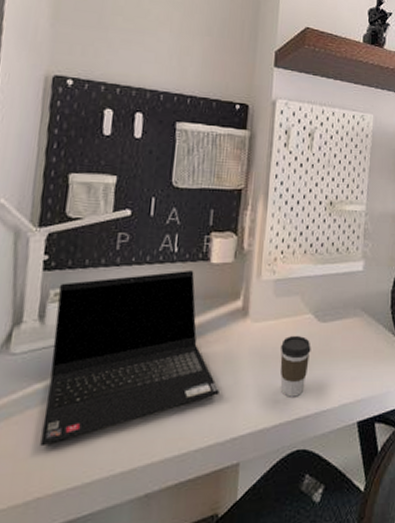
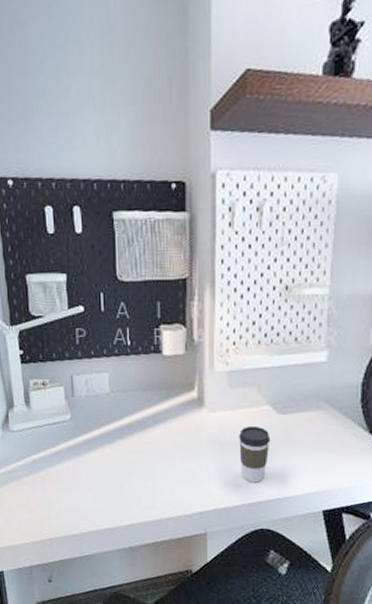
laptop computer: present [40,269,219,447] -> none [36,362,183,503]

